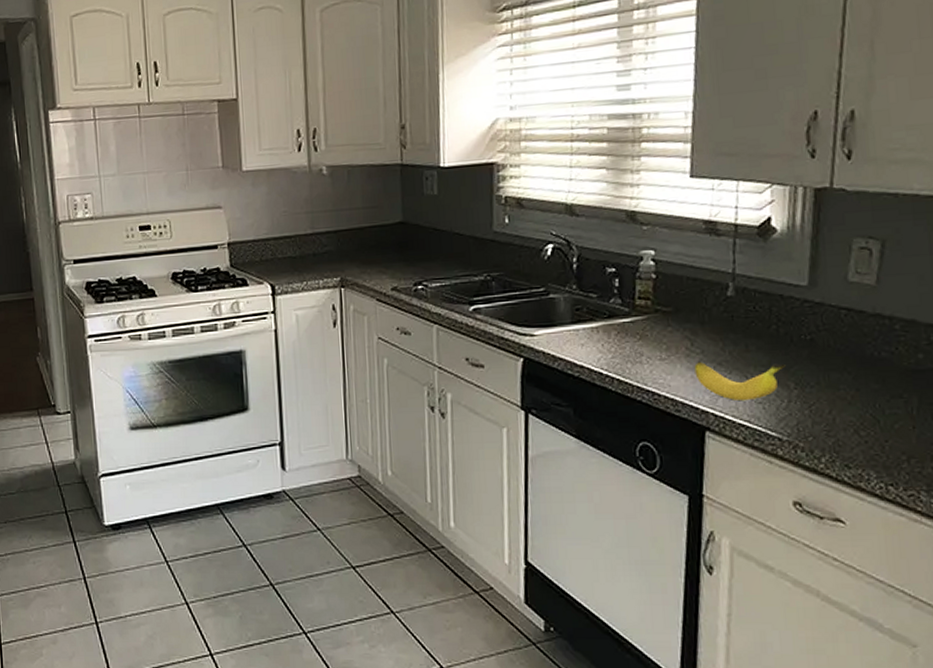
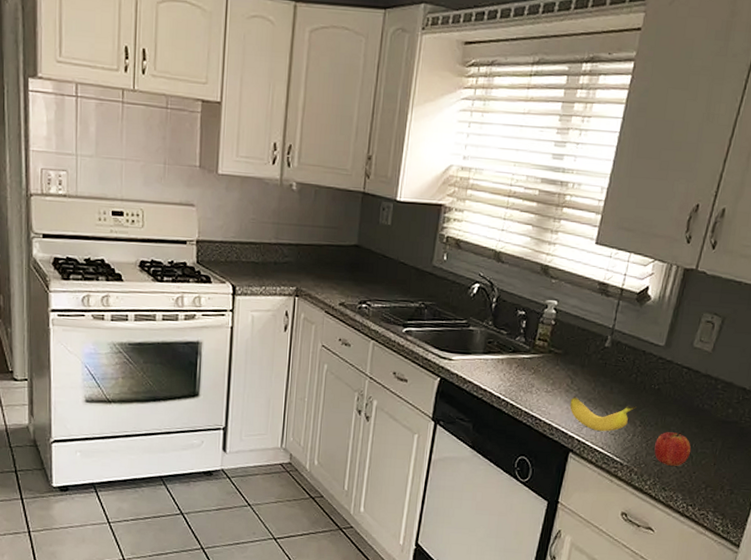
fruit: none [821,390,875,435] -> present [654,432,691,466]

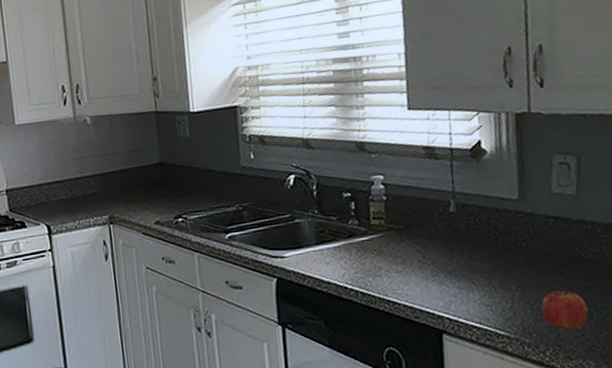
banana: present [570,396,636,431] -> none [427,269,507,305]

